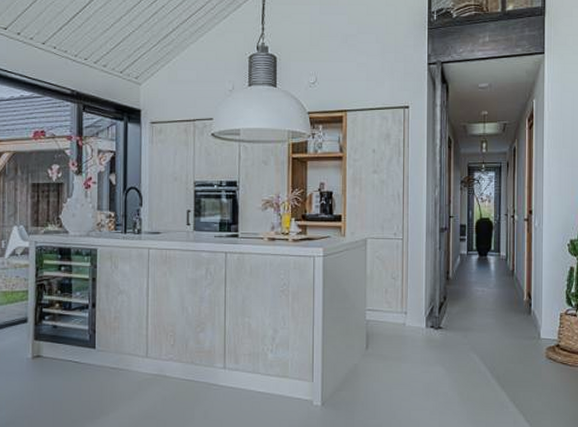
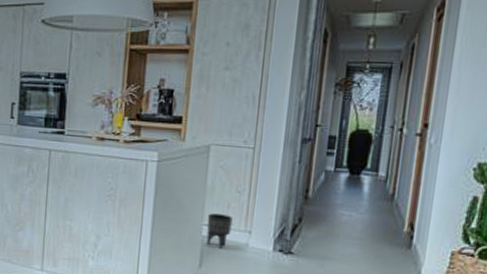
planter: none [369,299,390,331] -> present [206,213,233,249]

